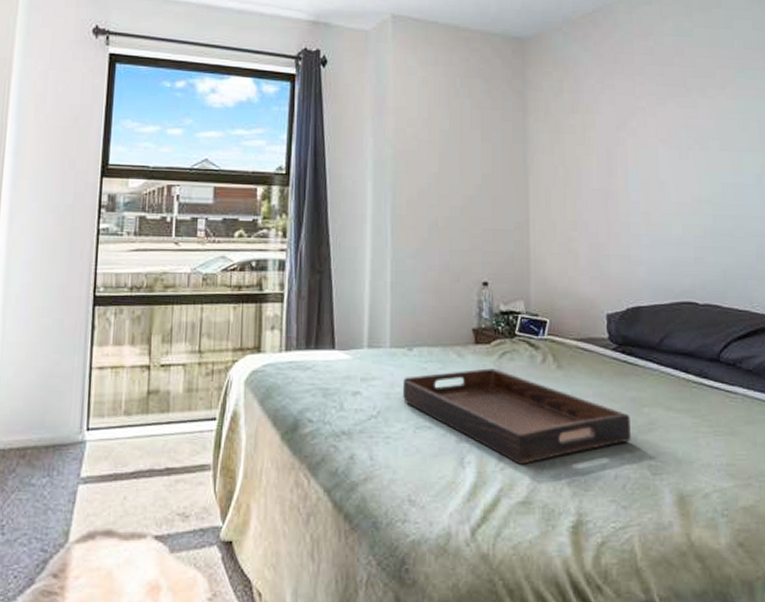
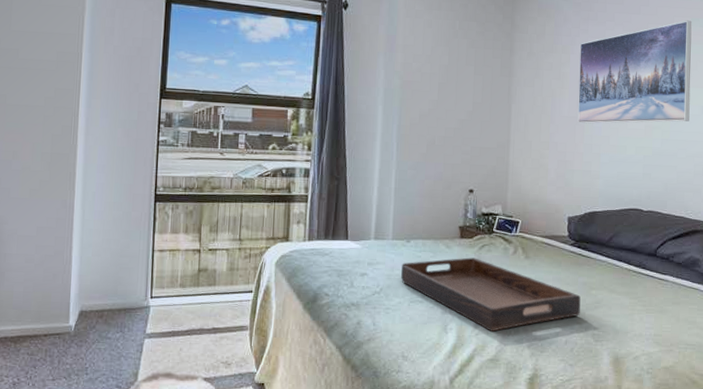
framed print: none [605,72,745,198] -> present [577,20,692,124]

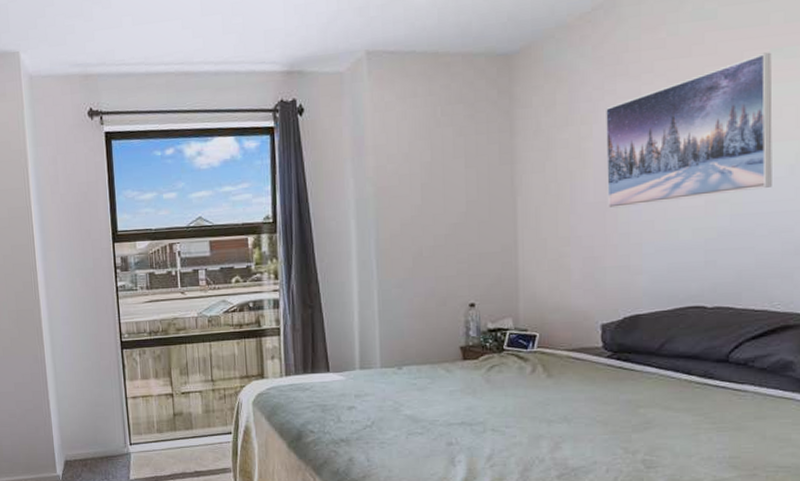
serving tray: present [401,257,581,332] -> none [394,381,624,462]

